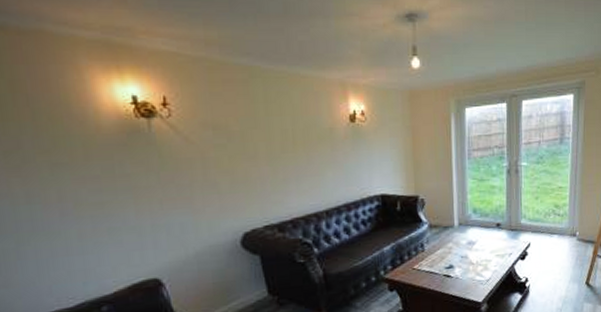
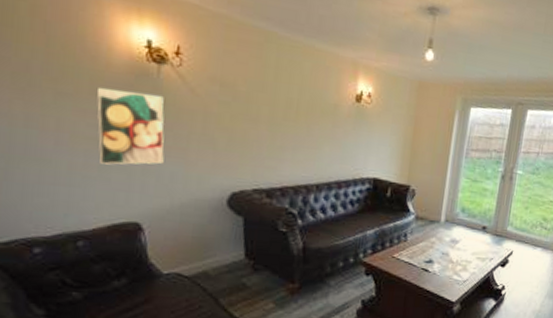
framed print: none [91,150,171,227] -> present [96,88,164,165]

